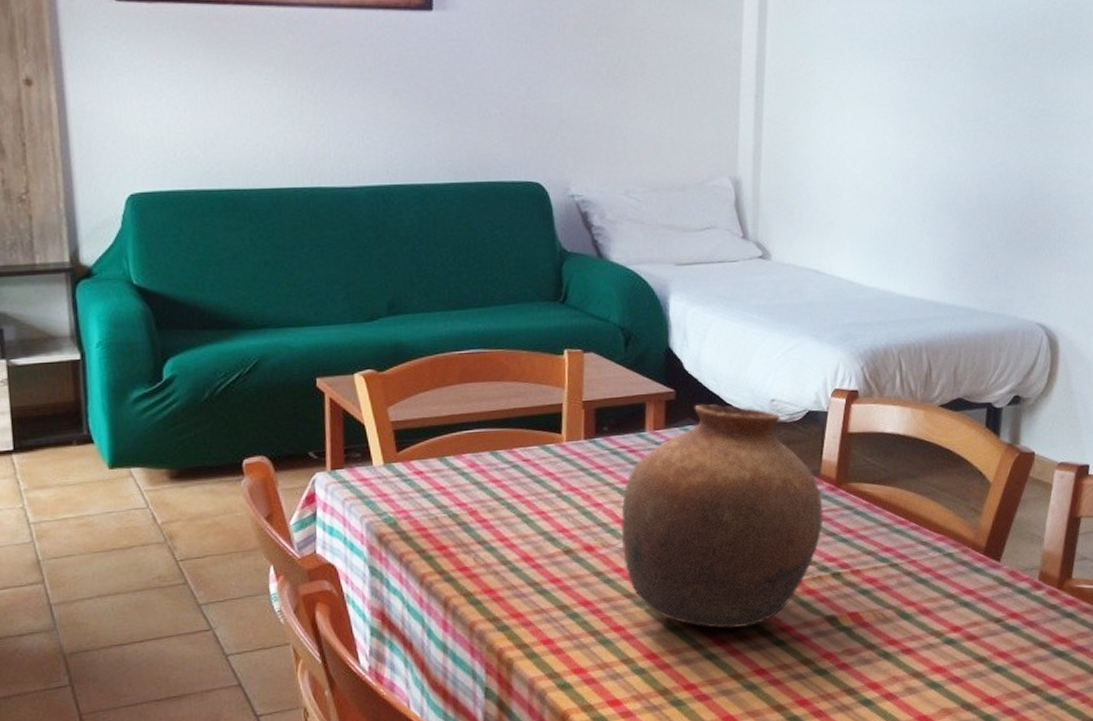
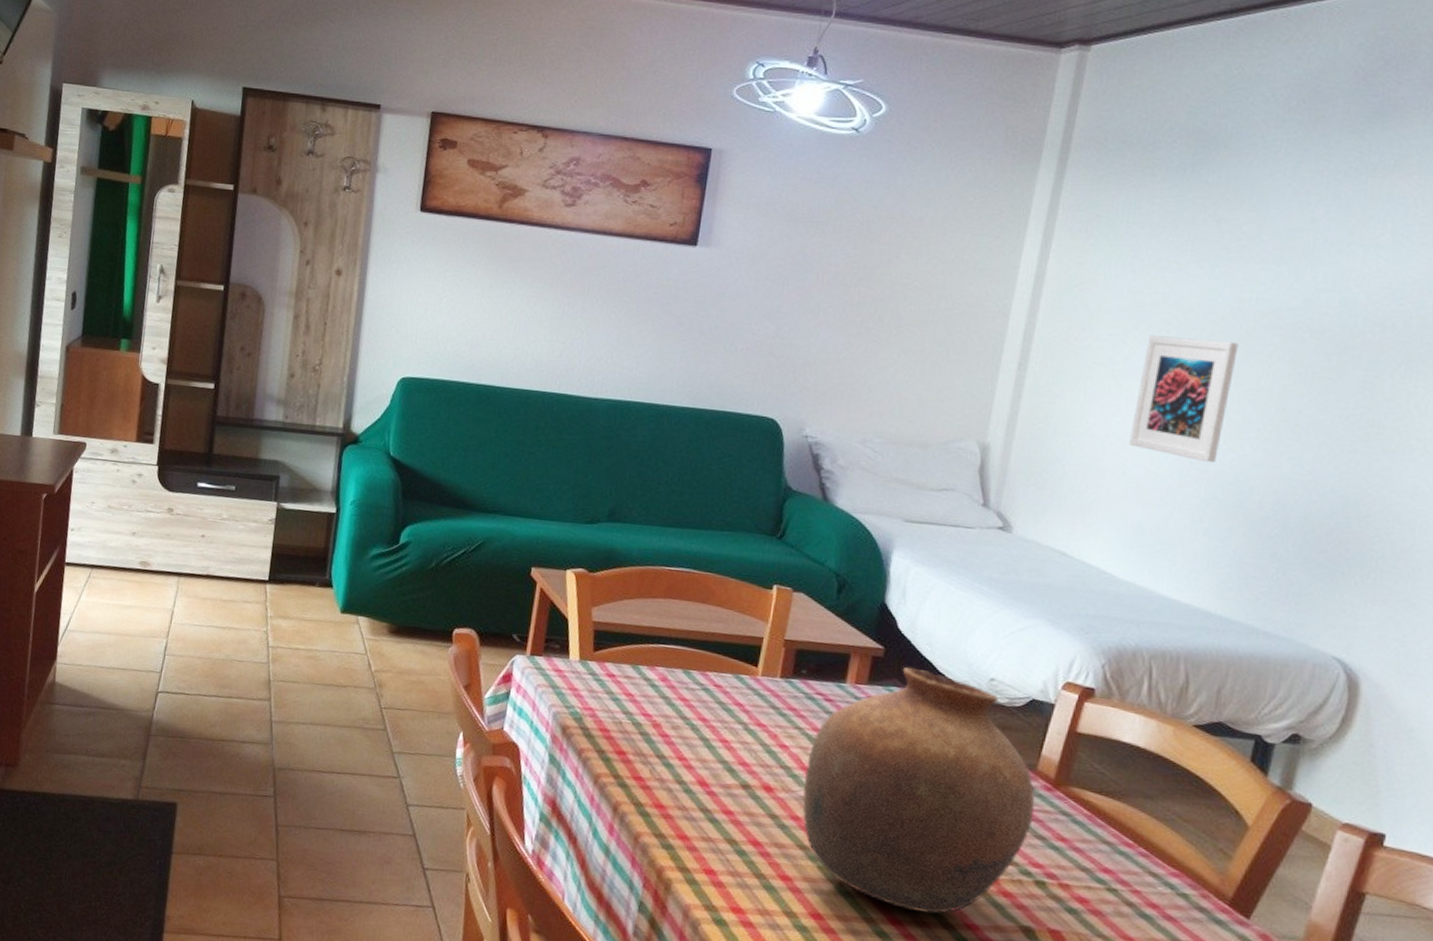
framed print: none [858,53,935,168] -> present [1129,335,1239,463]

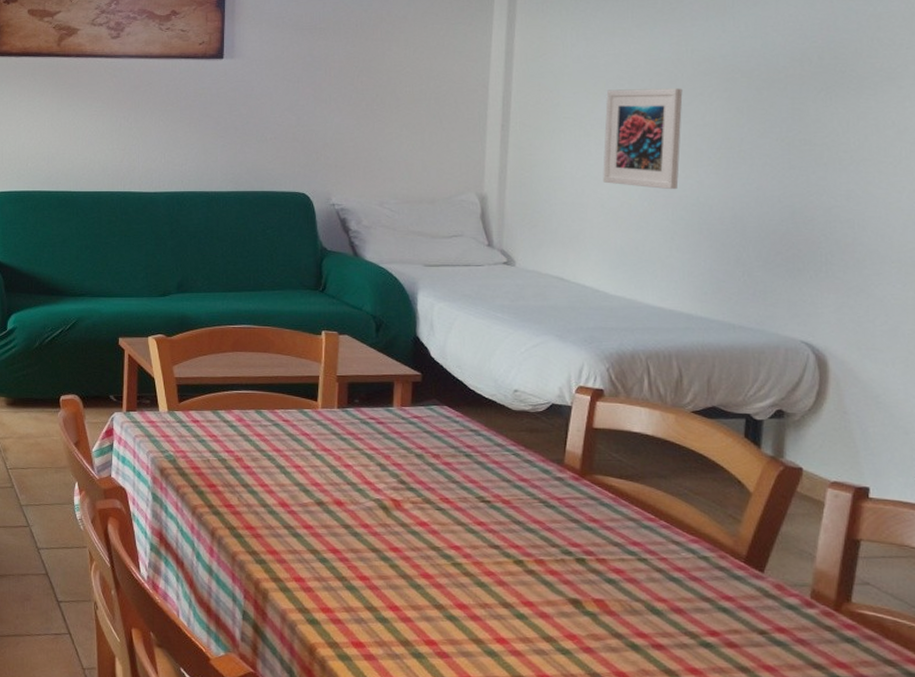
pottery: present [802,667,1035,914] -> none [368,387,567,596]

